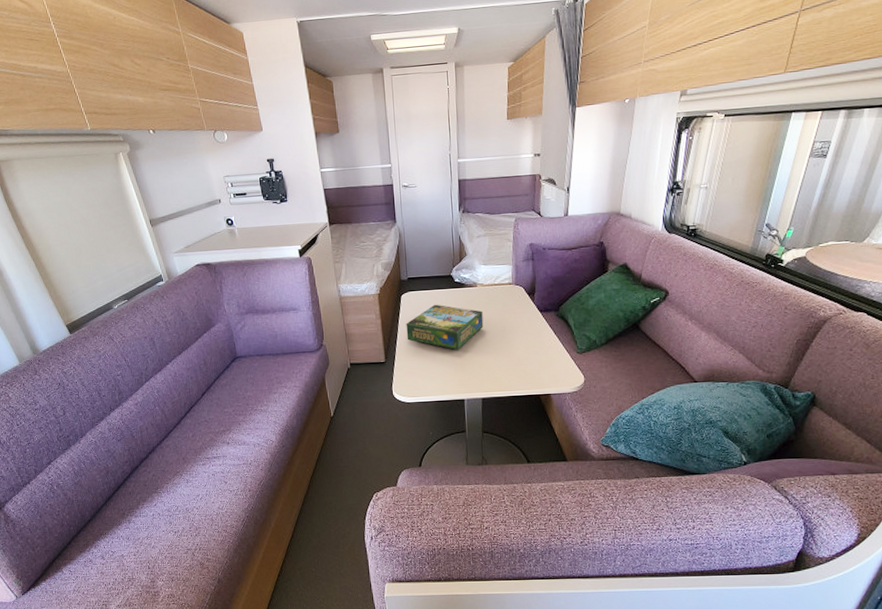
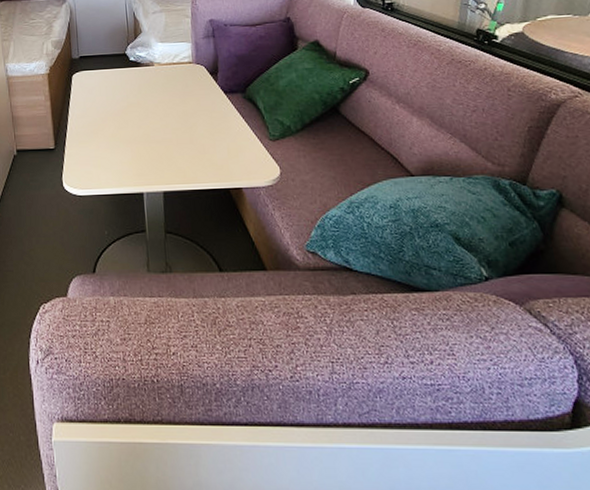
board game: present [406,304,484,351] -> none [77,84,163,137]

